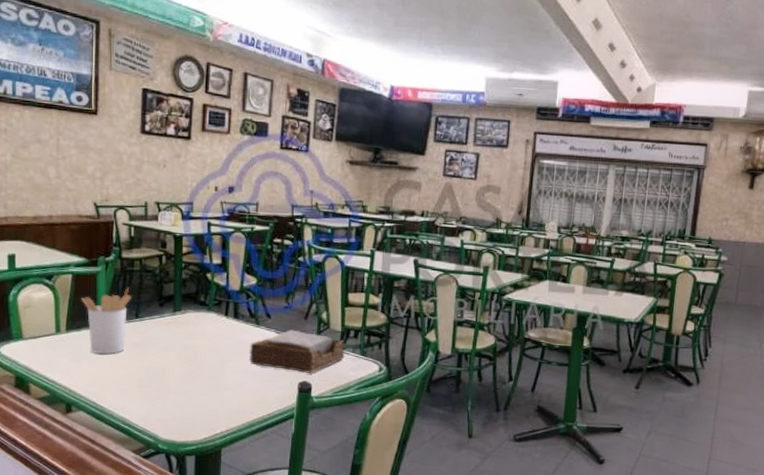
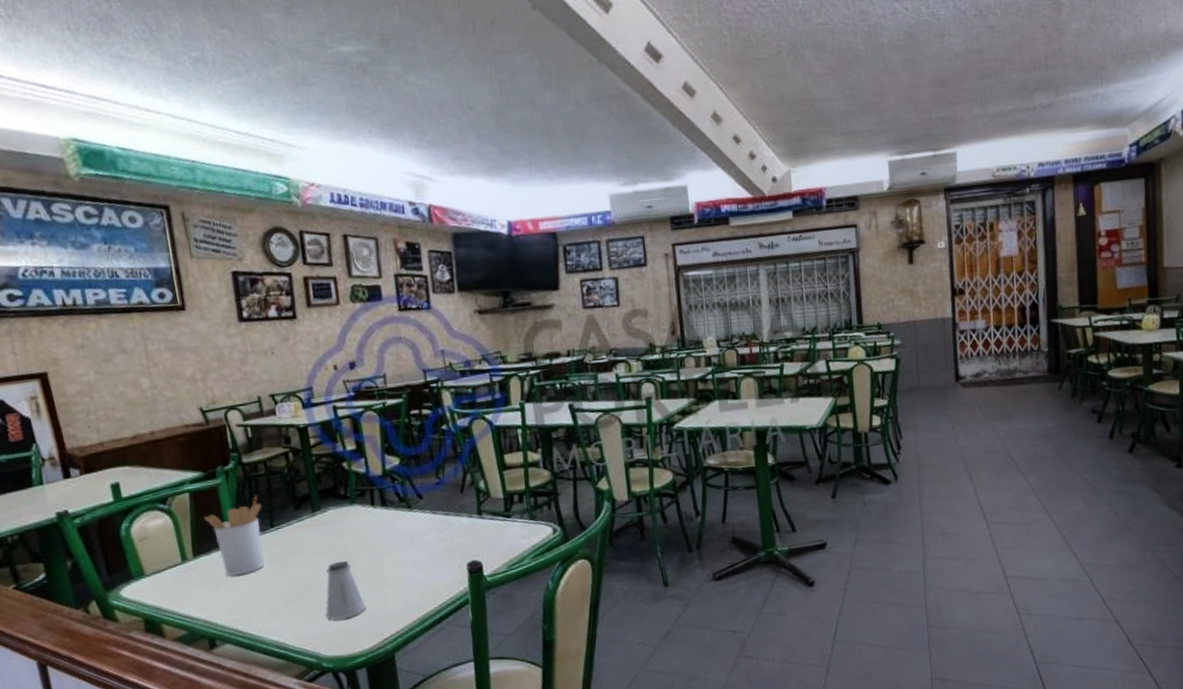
saltshaker: none [169,359,204,410] -> present [325,561,366,620]
napkin holder: present [249,329,345,373] -> none [405,505,513,554]

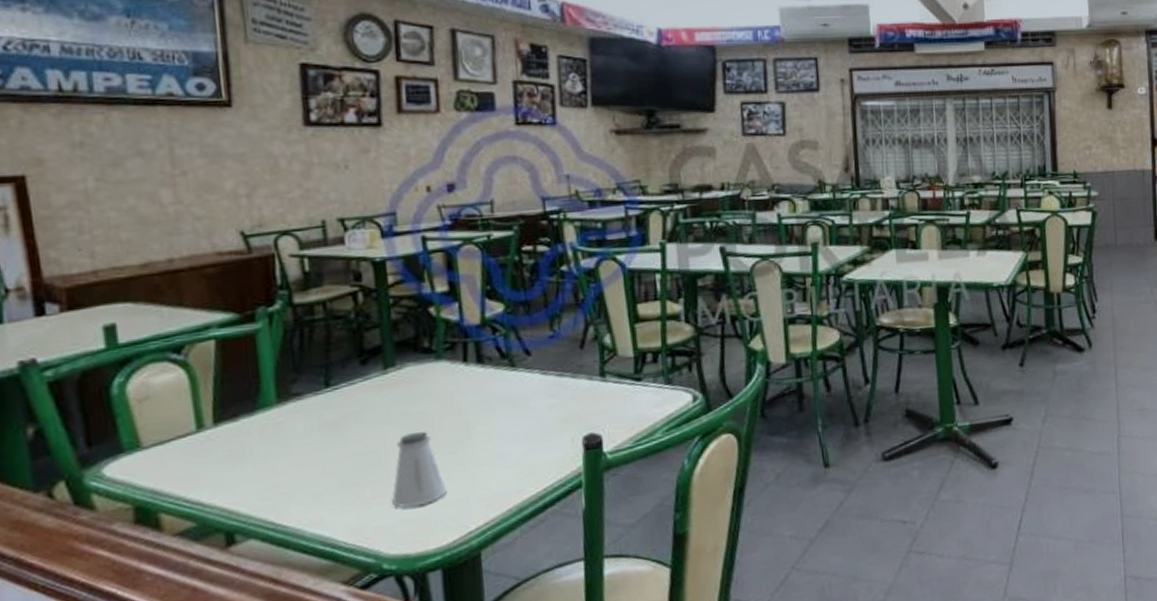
utensil holder: present [204,496,264,577] -> none [234,346,315,451]

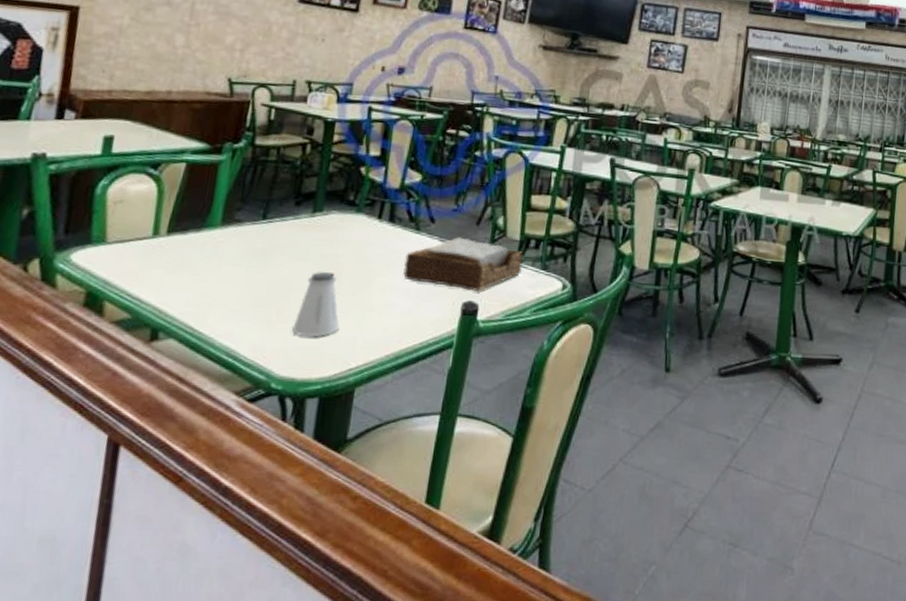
napkin holder: none [505,365,643,424] -> present [403,237,523,291]

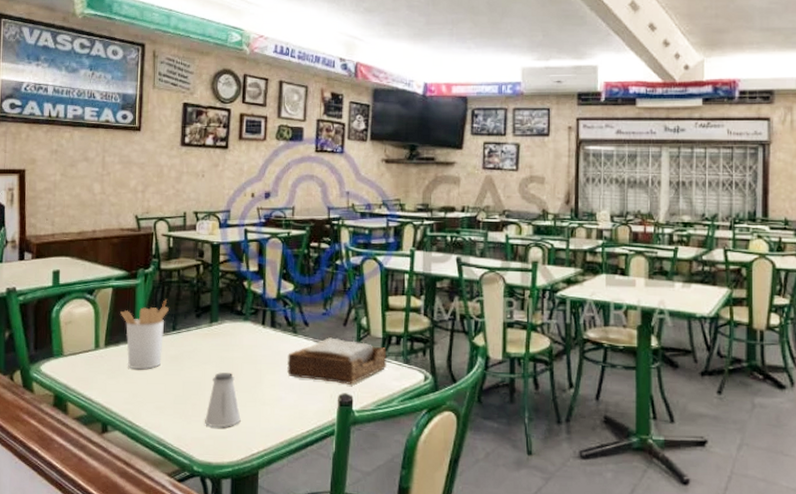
utensil holder: none [193,182,260,264] -> present [120,300,169,370]

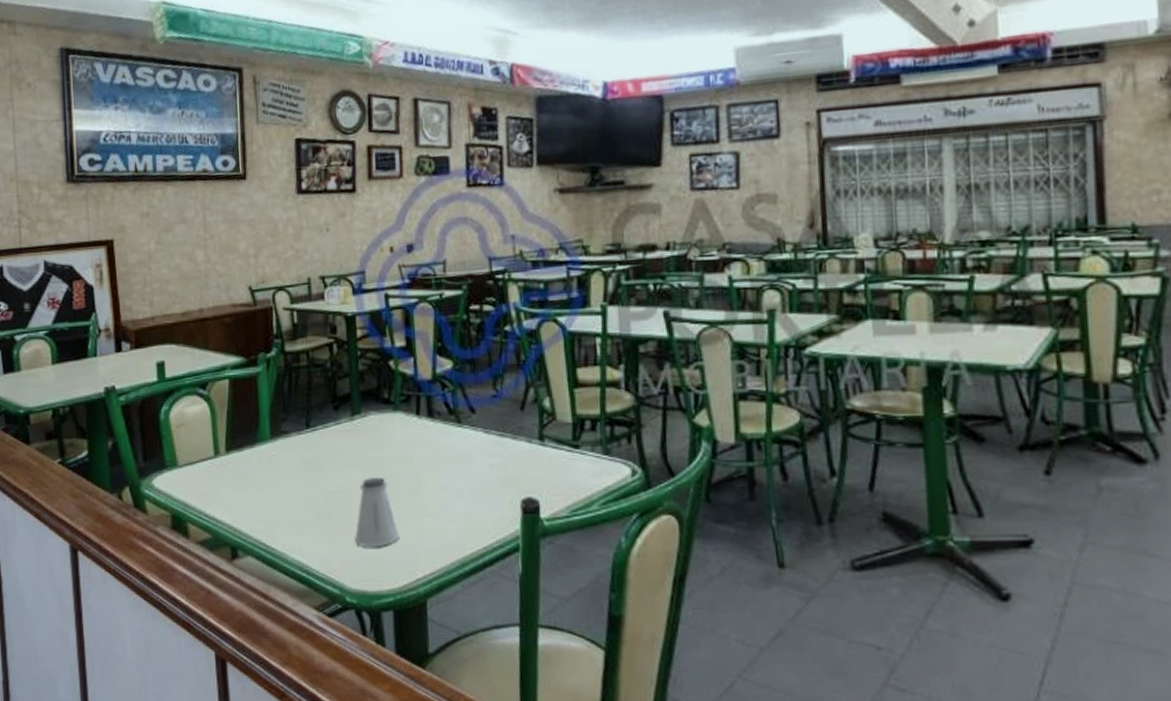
utensil holder: present [120,300,169,370] -> none [241,390,299,479]
napkin holder: present [286,337,387,385] -> none [451,426,581,486]

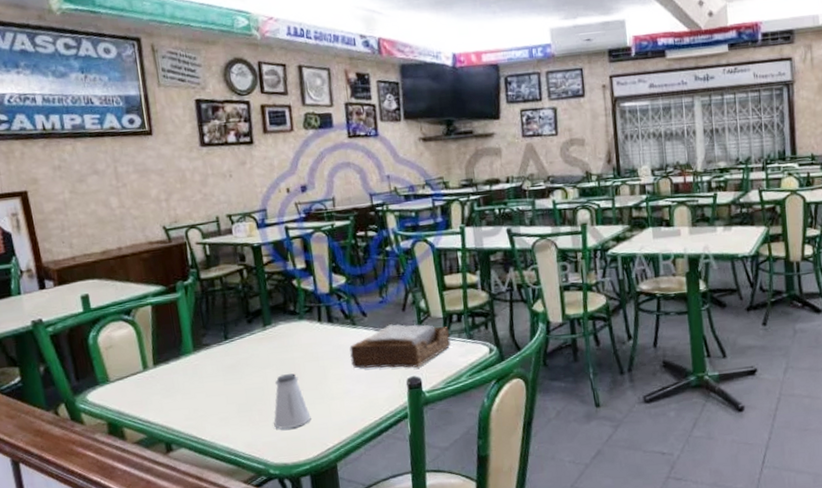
napkin holder: none [451,426,581,486] -> present [349,324,451,369]

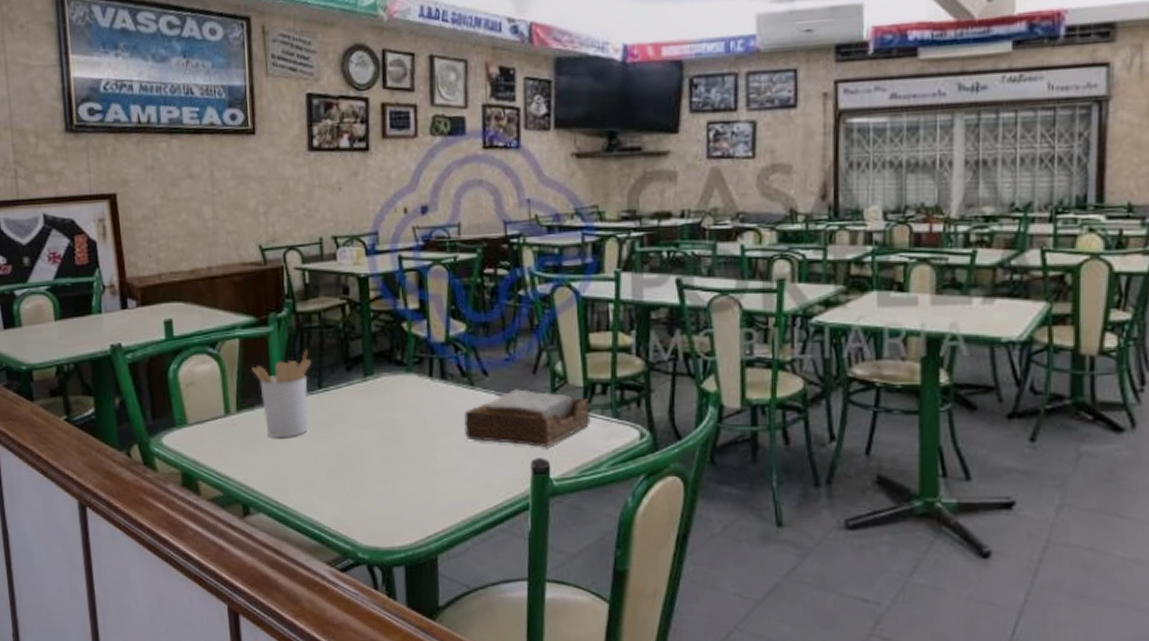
utensil holder: none [164,309,218,385] -> present [252,350,311,438]
saltshaker: present [273,373,311,429] -> none [367,438,411,506]

